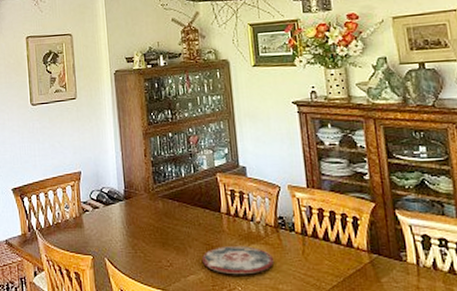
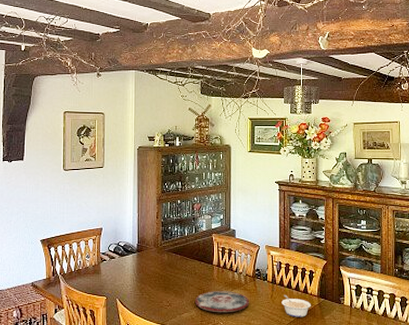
legume: none [317,249,360,280] -> present [281,294,311,317]

